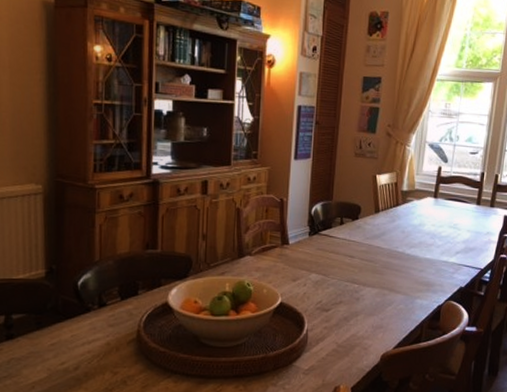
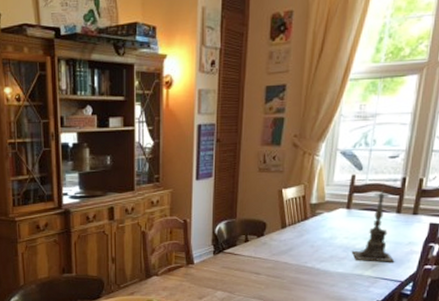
candle holder: none [439,176,476,250] -> present [352,183,395,262]

